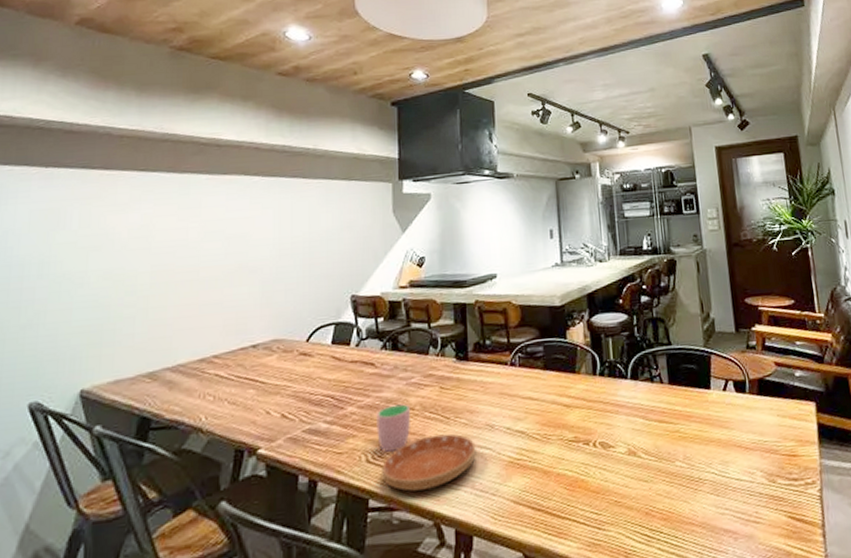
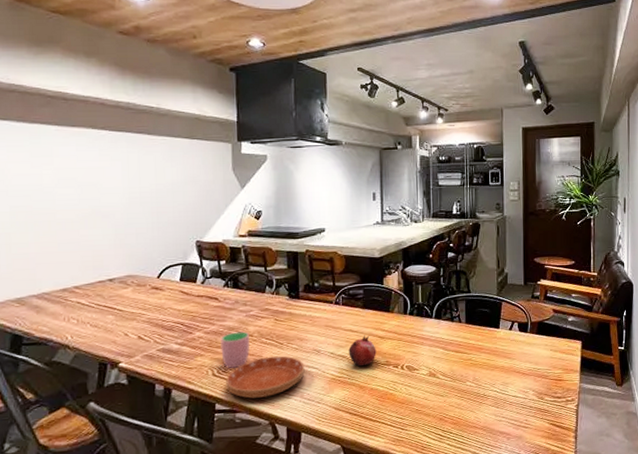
fruit: none [528,404,562,445] -> present [348,335,377,367]

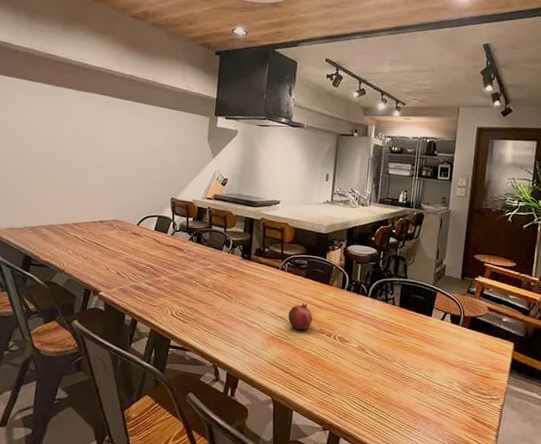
cup: present [220,331,250,368] -> none [180,281,206,312]
saucer: present [226,356,305,399] -> none [181,307,248,342]

